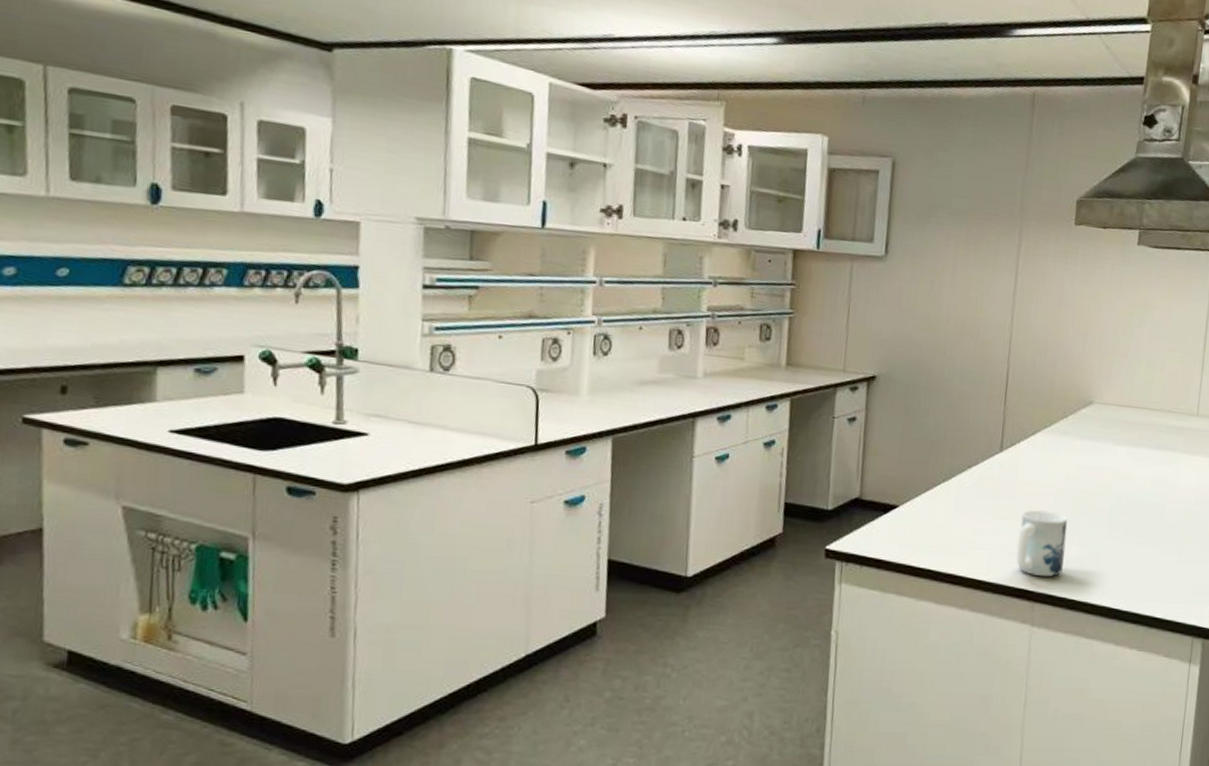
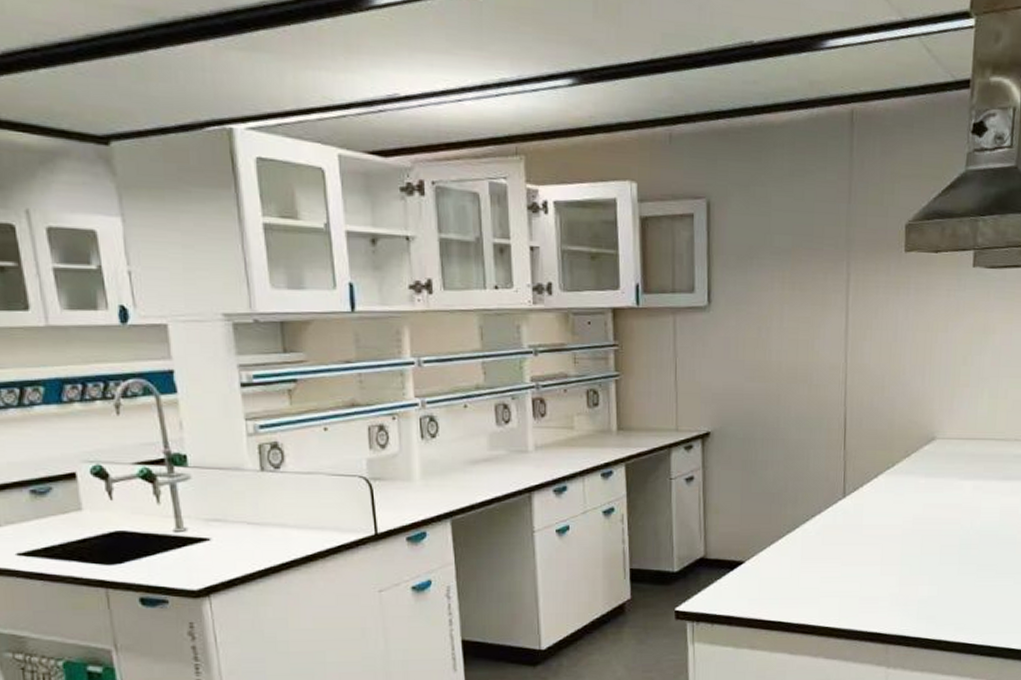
mug: present [1016,510,1067,577] -> none [866,553,917,619]

